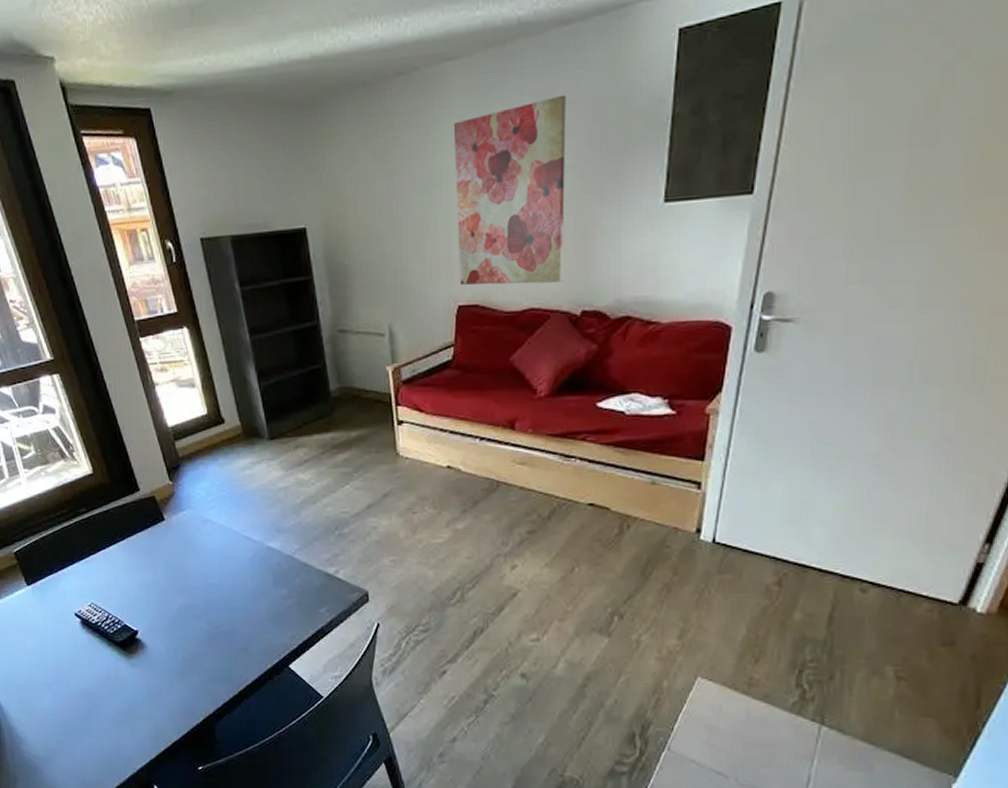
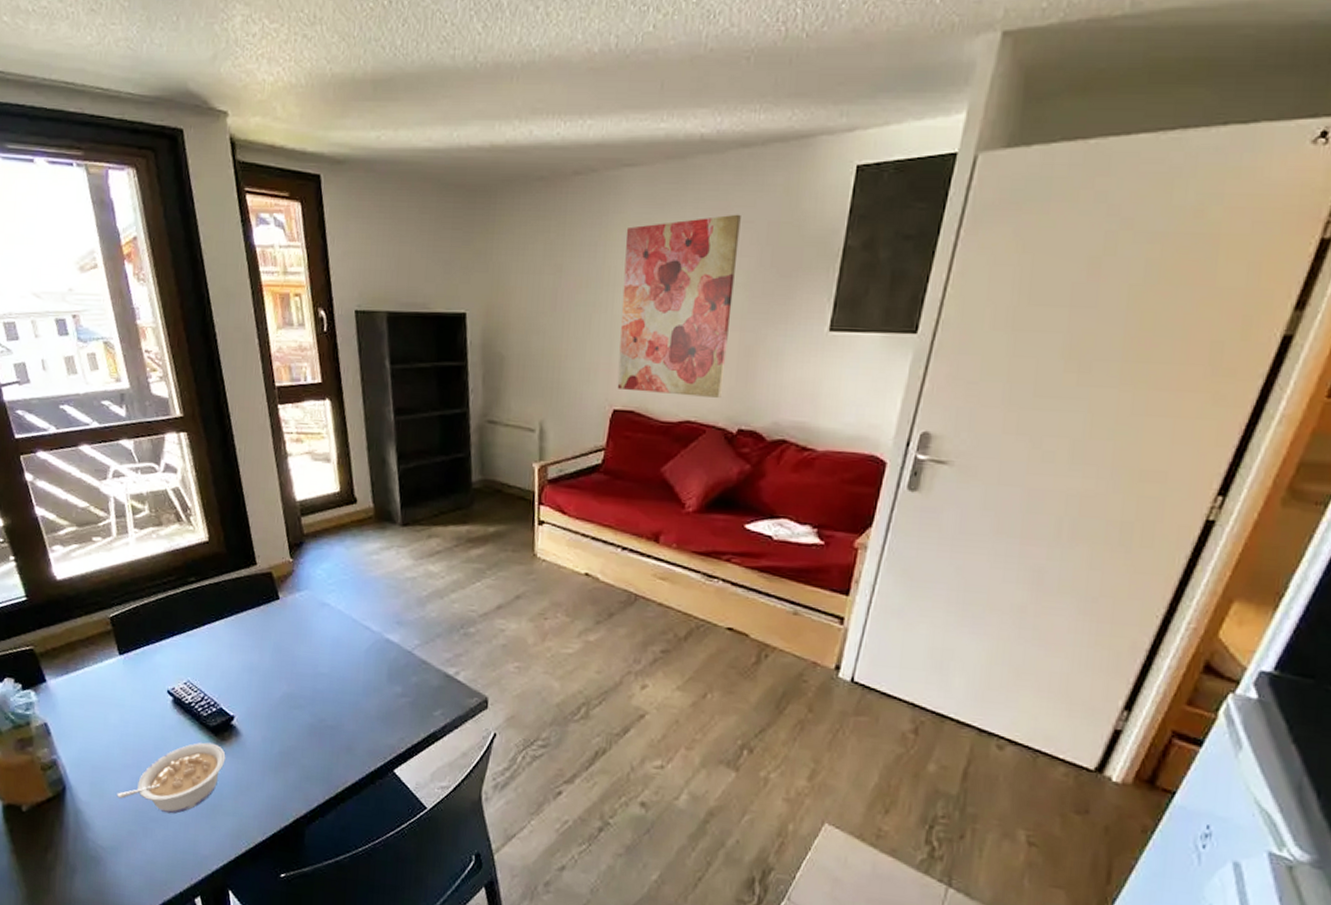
legume: none [43,657,136,723] -> present [117,742,226,814]

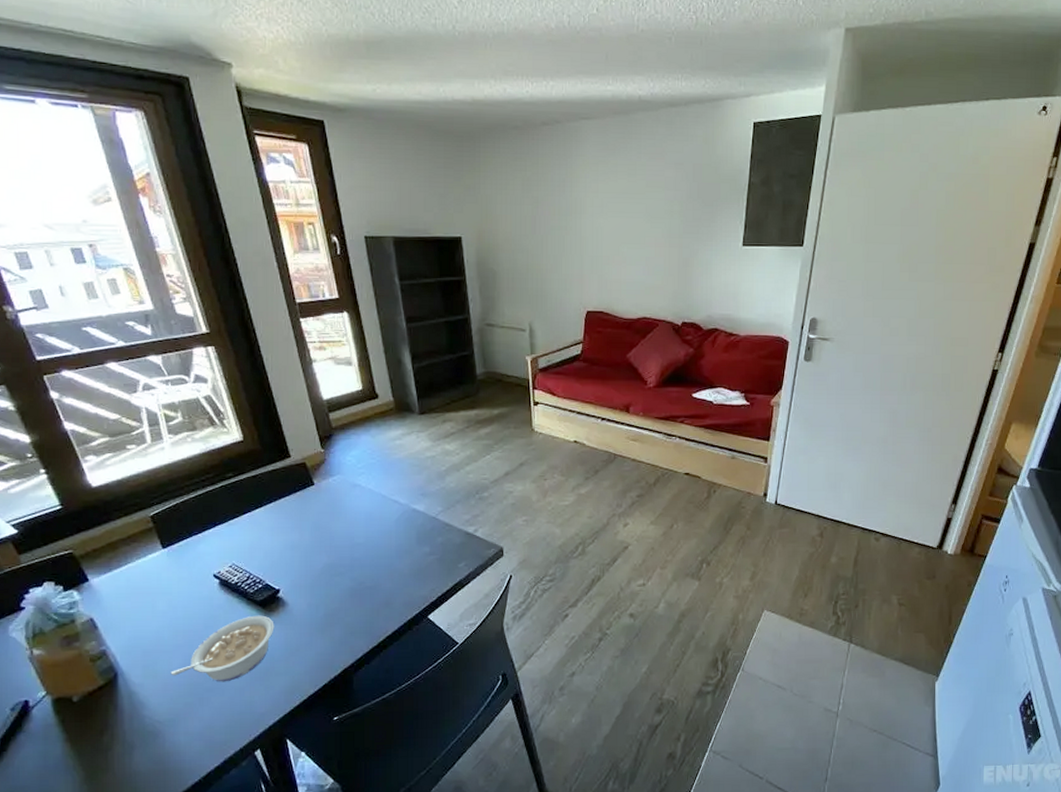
wall art: present [617,214,741,398] -> none [587,158,673,299]

